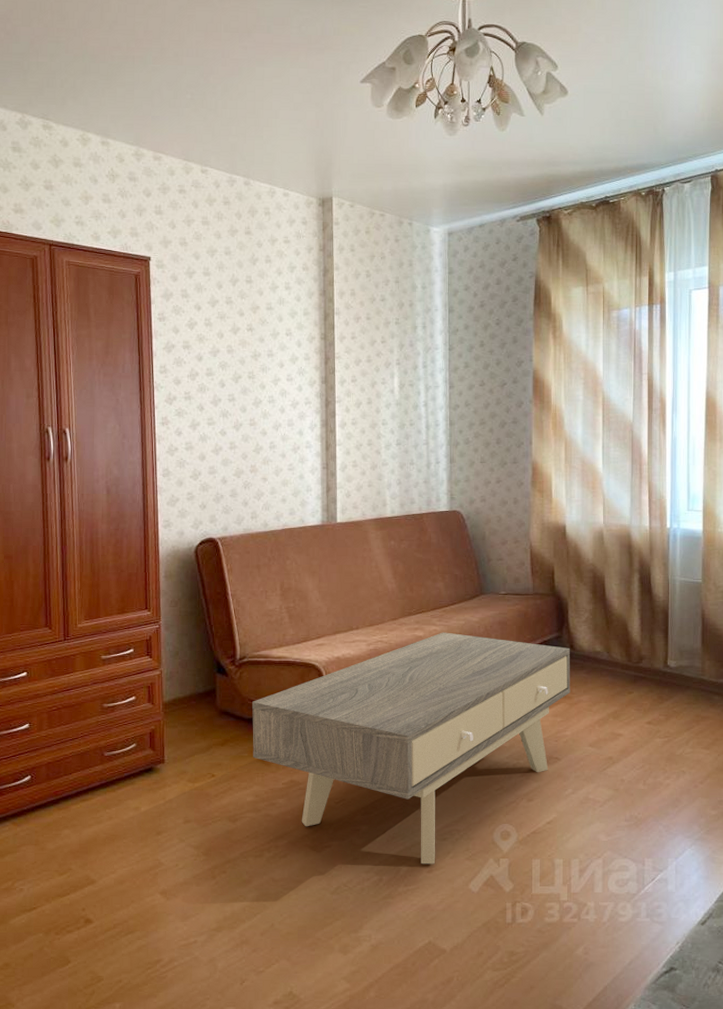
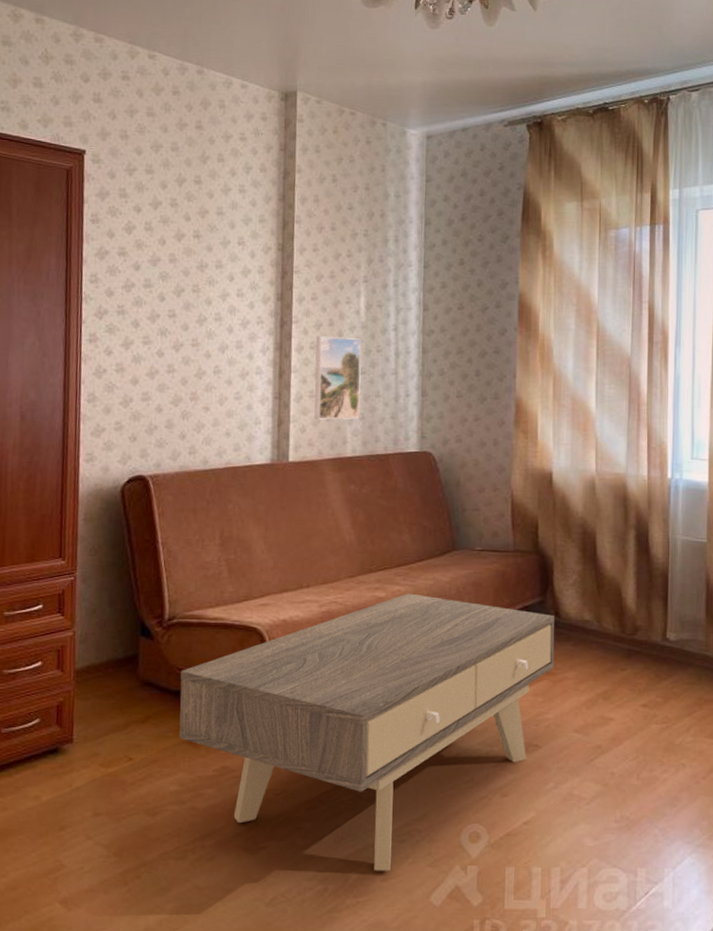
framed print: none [357,413,397,486] -> present [314,335,361,420]

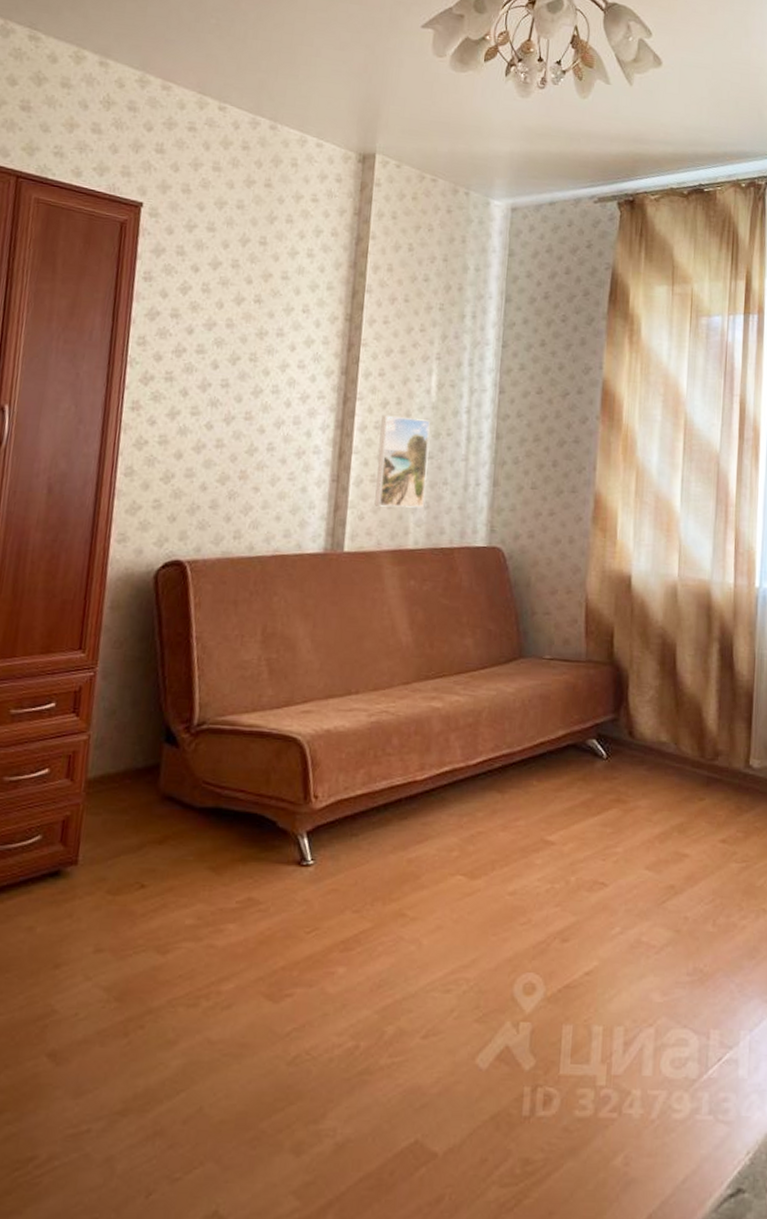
coffee table: present [179,593,555,871] -> none [200,704,629,1027]

